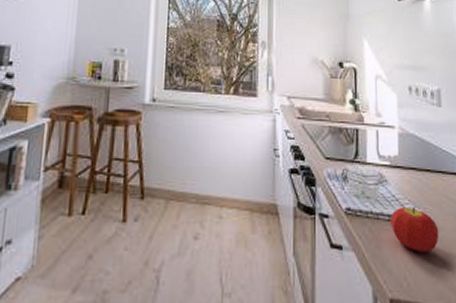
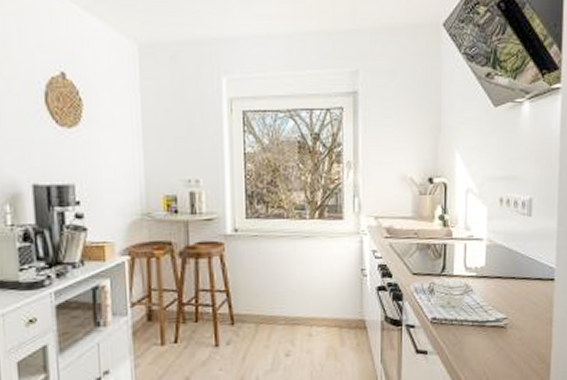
fruit: present [390,206,439,252] -> none [473,311,519,351]

